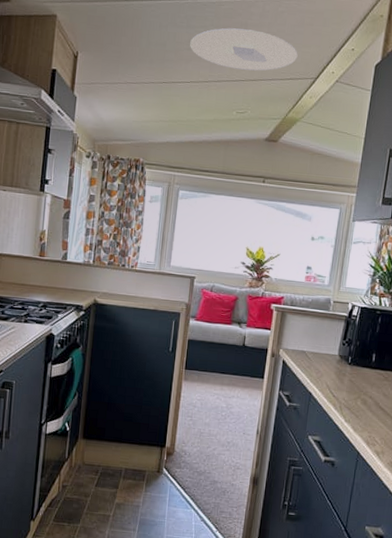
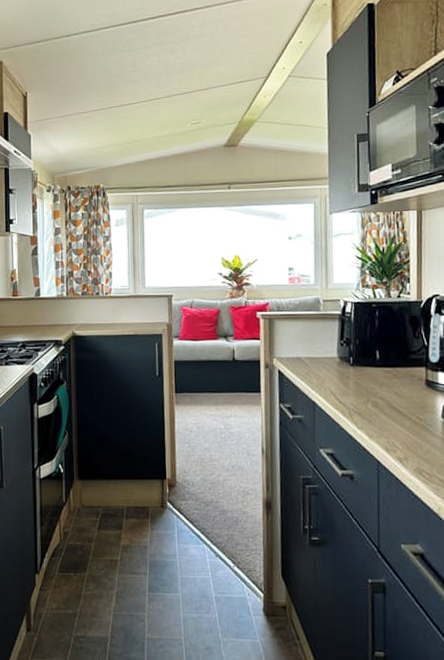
ceiling light: present [190,28,298,71] -> none [135,41,245,82]

